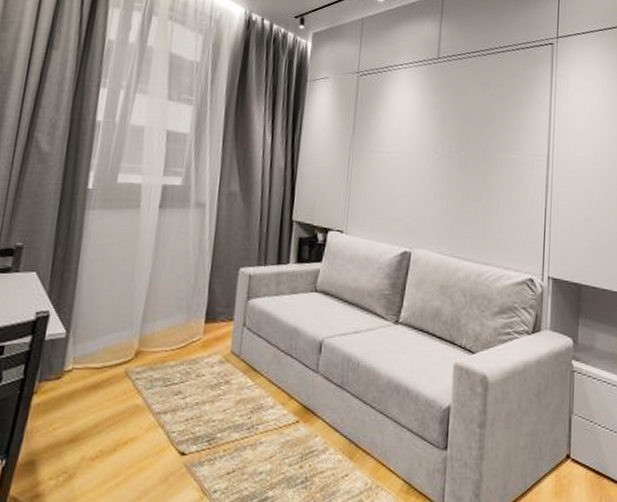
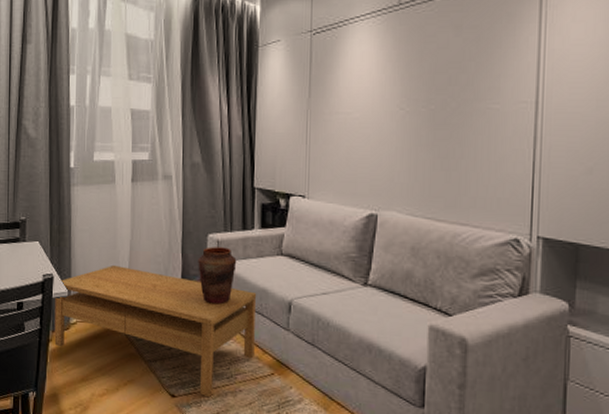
coffee table: none [39,300,287,454] -> present [54,264,257,398]
vase: none [225,281,268,345] -> present [198,247,237,305]

